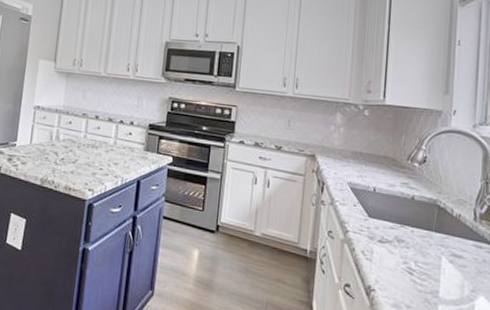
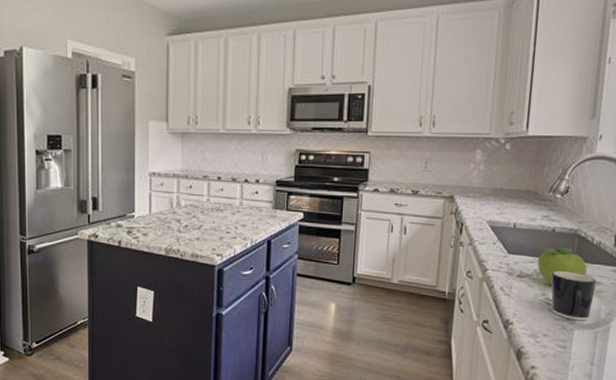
fruit: none [397,214,448,254] -> present [537,246,587,285]
mug: none [412,239,459,296] -> present [550,270,597,321]

